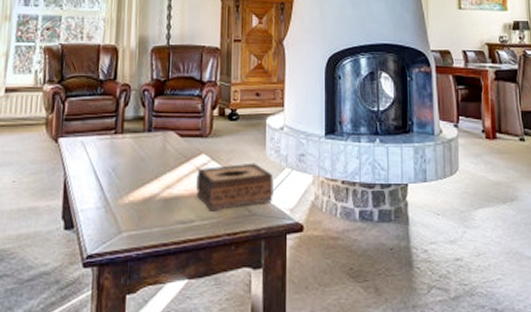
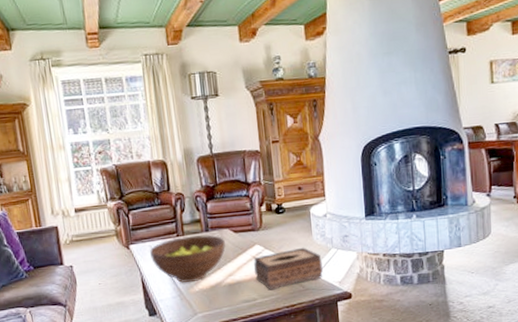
fruit bowl: none [79,135,168,192] -> present [149,235,226,284]

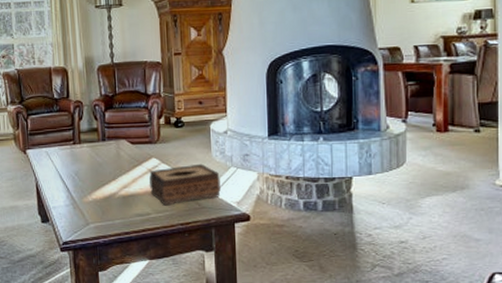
fruit bowl: present [149,235,226,284] -> none [45,144,121,192]

